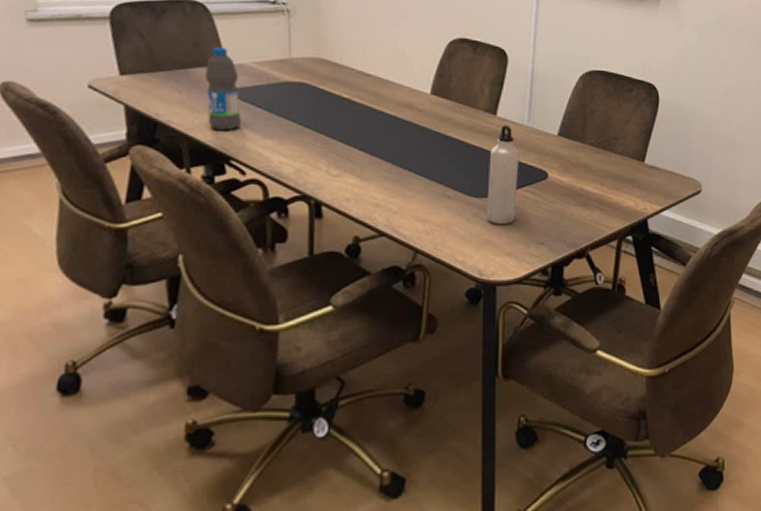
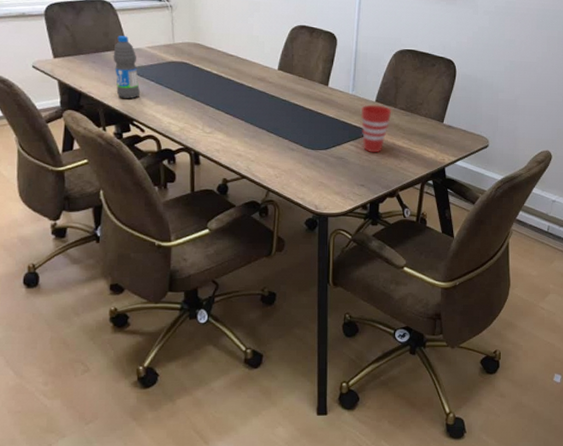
water bottle: present [486,125,519,224] -> none [320,94,346,170]
cup: none [538,139,579,200] -> present [360,104,392,152]

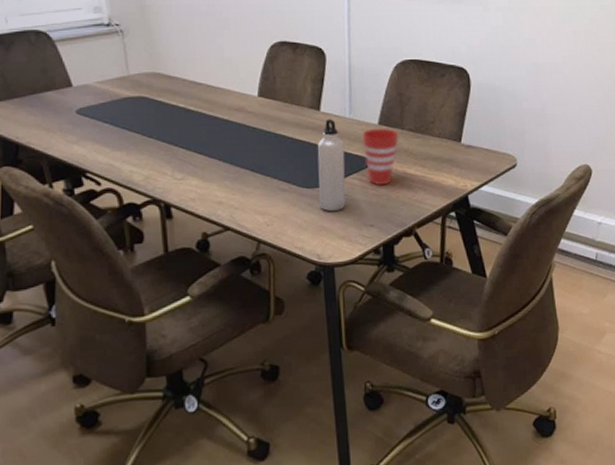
water bottle: present [113,36,140,99] -> none [54,71,91,148]
water bottle: none [320,94,346,170] -> present [317,119,346,211]

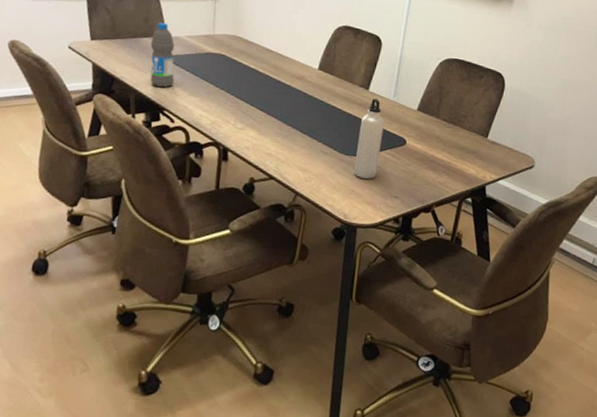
water bottle: none [54,71,91,148] -> present [150,22,175,88]
cup: present [361,128,399,185] -> none [400,113,434,164]

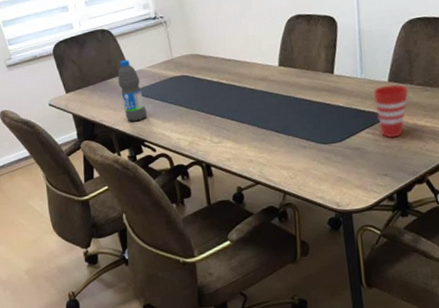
water bottle: present [353,98,385,179] -> none [332,80,360,164]
cup: none [400,113,434,164] -> present [372,84,408,138]

